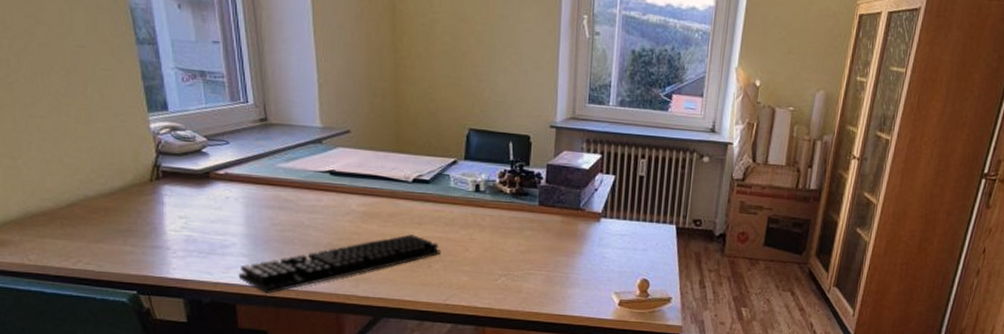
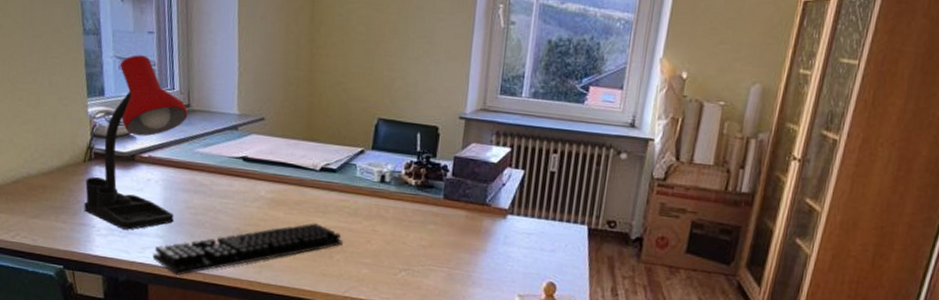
desk lamp: none [154,66,266,250] -> present [84,55,188,230]

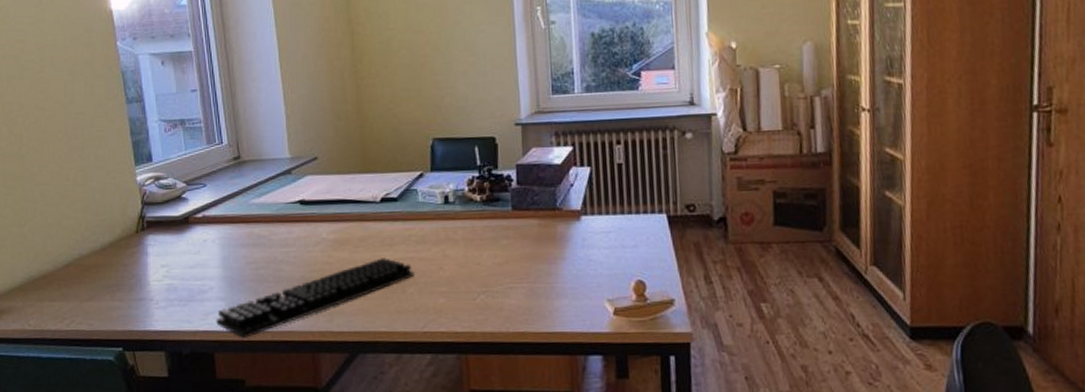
desk lamp: present [84,55,188,230] -> none [140,114,239,298]

